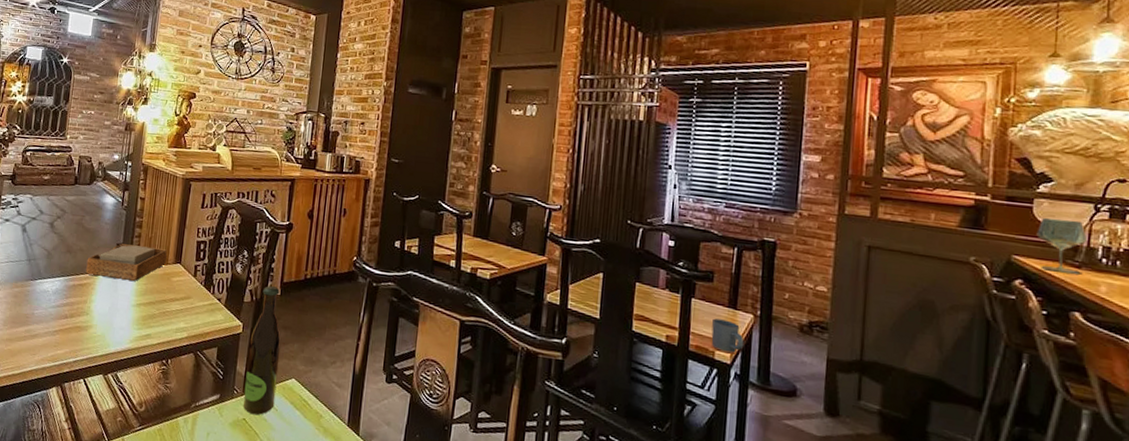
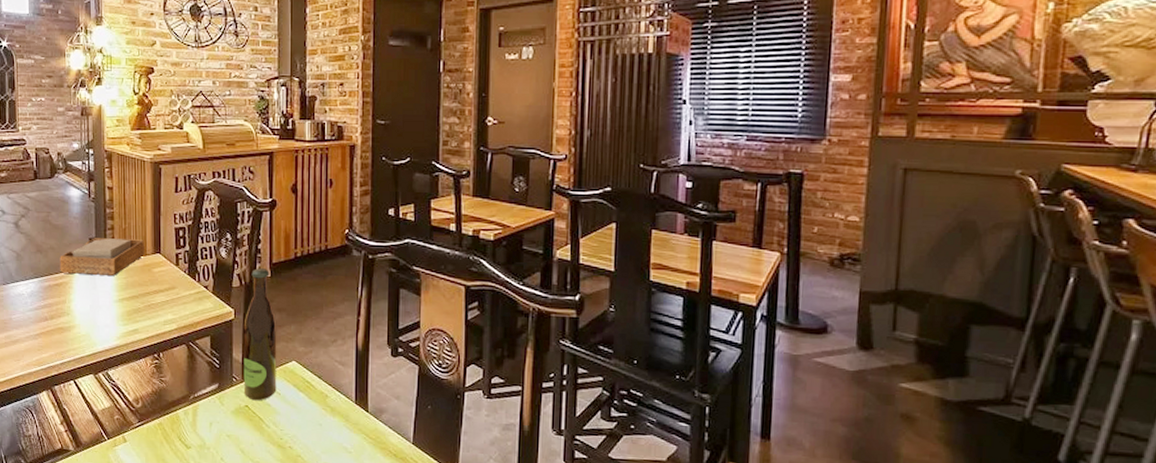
mug: present [711,318,745,354] -> none [735,260,771,295]
wine glass: present [1036,218,1088,275] -> none [1089,120,1147,179]

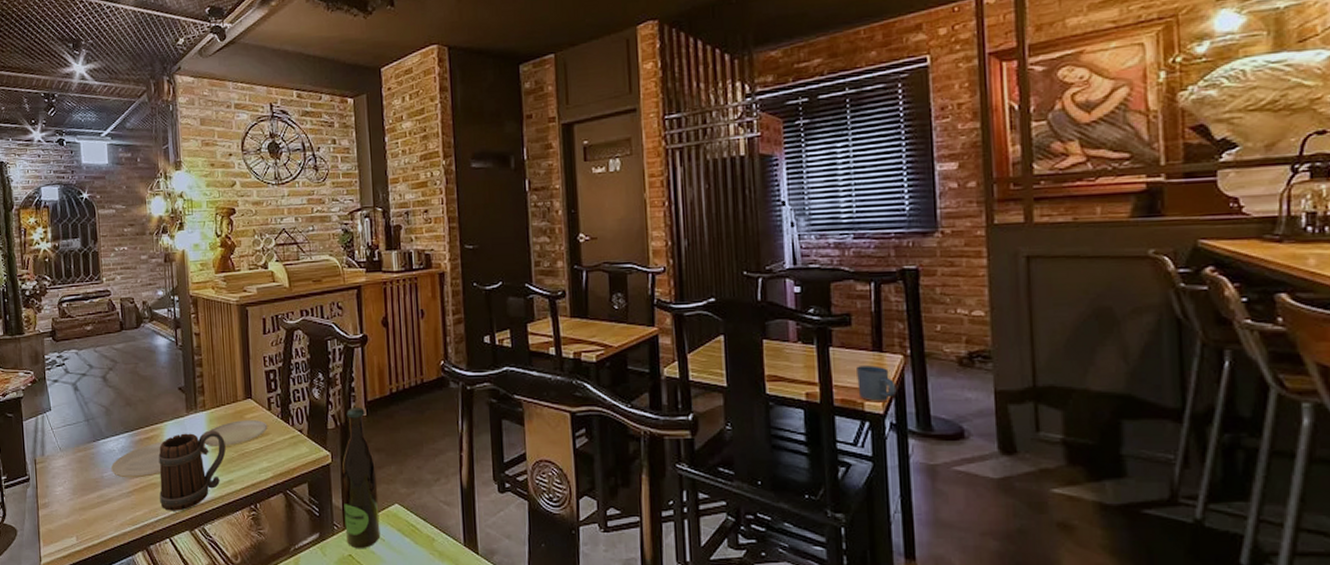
plate: none [19,288,114,322] -> present [110,441,206,478]
napkin holder: present [60,238,145,276] -> none [149,385,236,426]
beer mug: none [66,281,132,356] -> present [158,430,226,511]
plate: none [111,273,175,298] -> present [204,420,268,447]
mug: none [735,260,771,295] -> present [857,365,897,403]

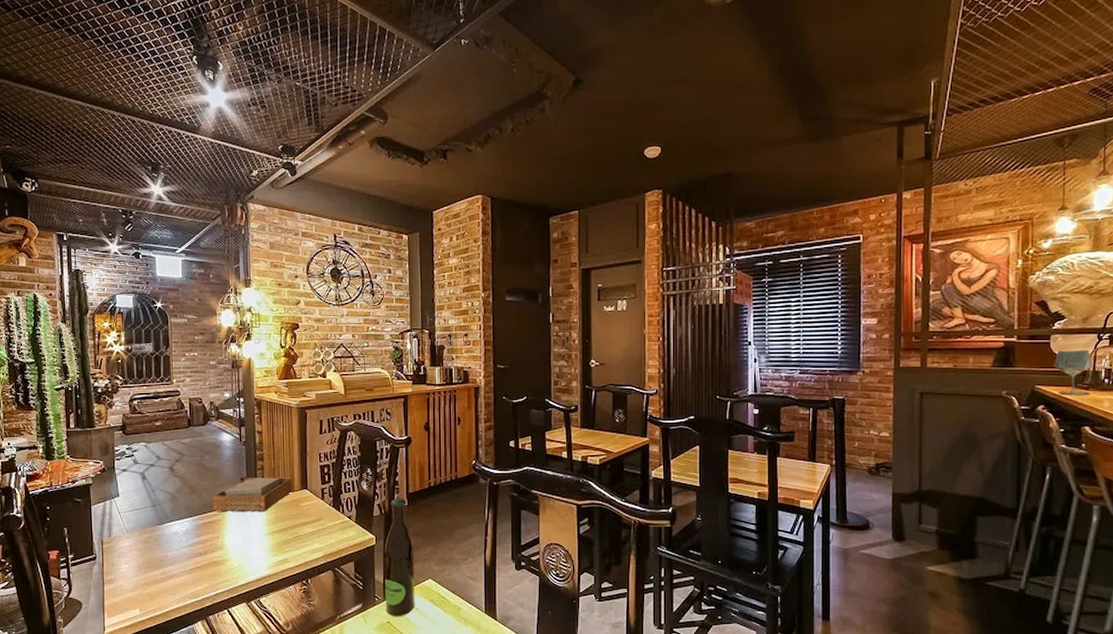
plate: present [110,441,206,478] -> none [174,525,264,557]
napkin holder: none [149,385,236,426] -> present [213,478,293,511]
beer mug: present [158,430,226,511] -> none [220,516,282,586]
plate: present [204,420,268,447] -> none [262,508,321,531]
mug: present [857,365,897,403] -> none [796,472,824,501]
wine glass: none [1224,187,1288,251] -> present [1054,350,1094,395]

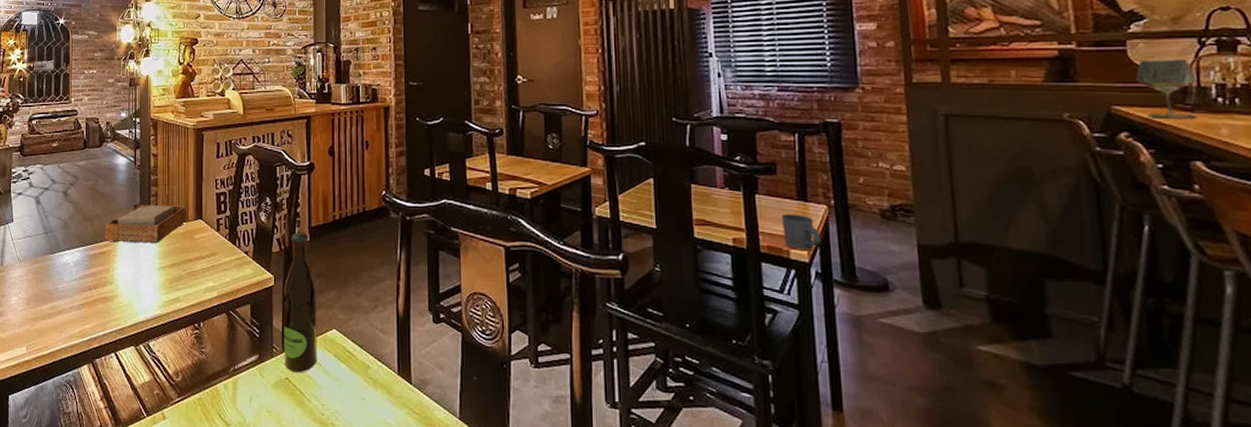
mug: none [796,472,824,501] -> present [782,214,822,251]

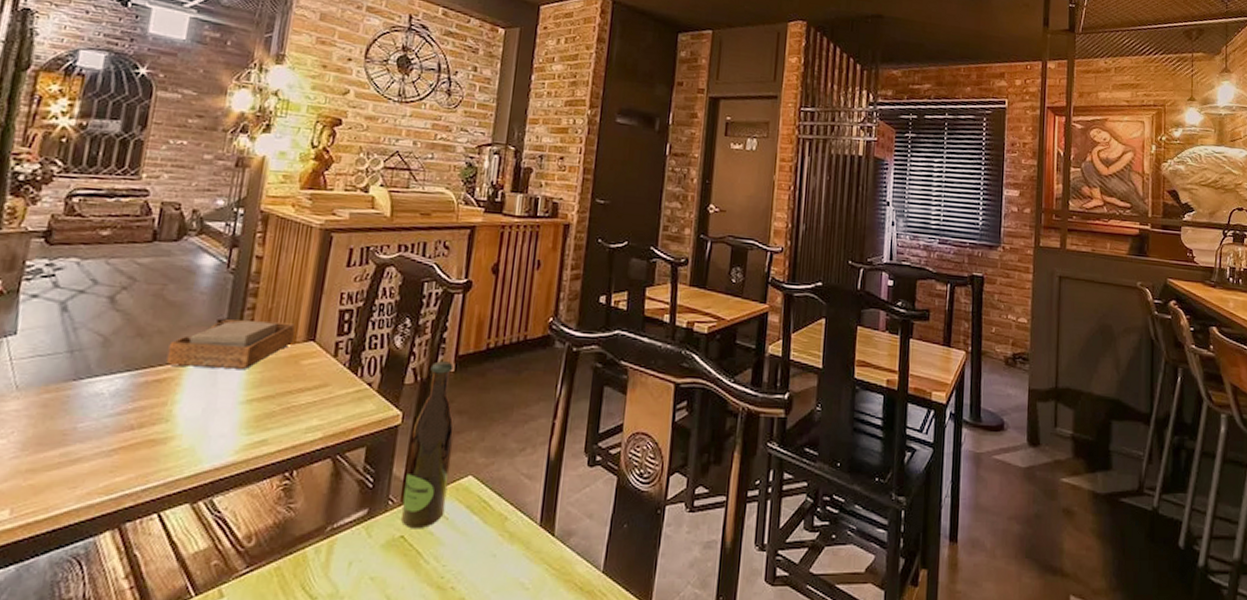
mug: present [782,214,822,251] -> none [928,358,958,393]
wine glass: present [1135,59,1197,119] -> none [1184,243,1220,293]

